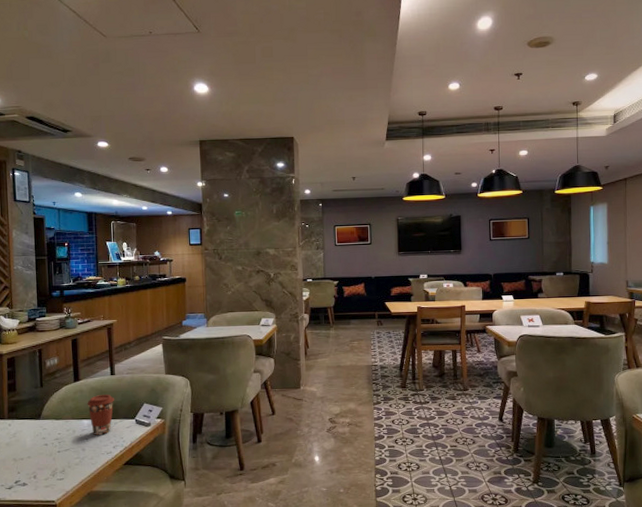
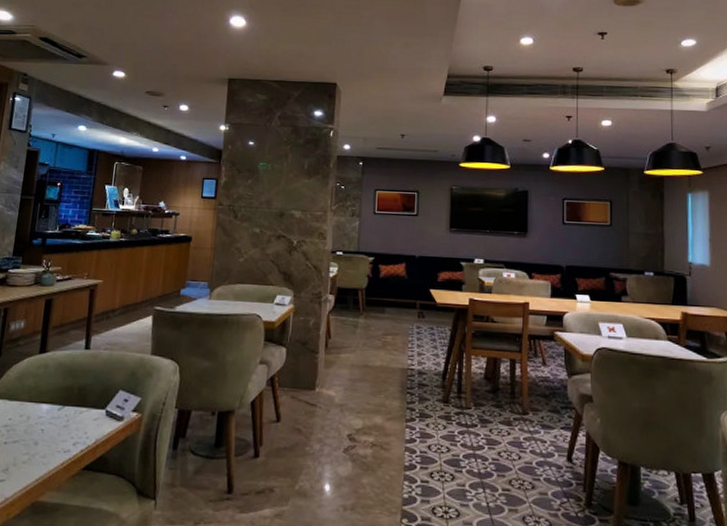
coffee cup: present [87,395,114,435] -> none [50,373,84,426]

